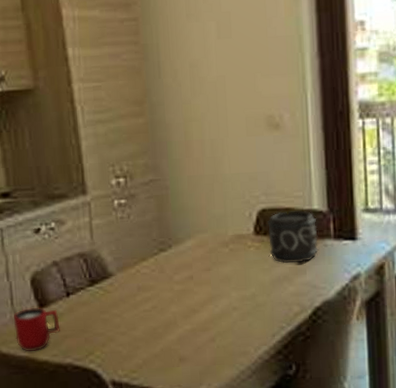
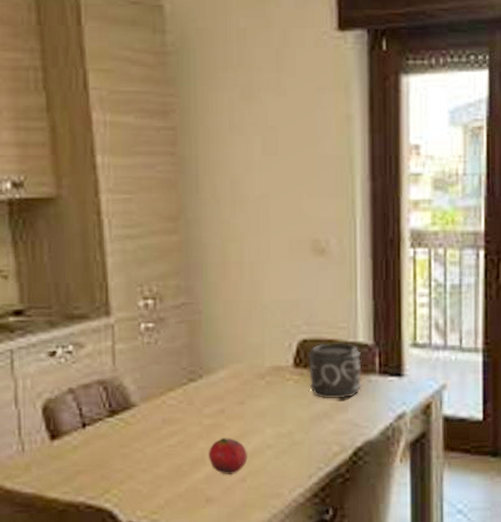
mug: present [13,307,60,352] -> none [20,438,73,488]
fruit: none [179,302,215,335] -> present [208,438,247,474]

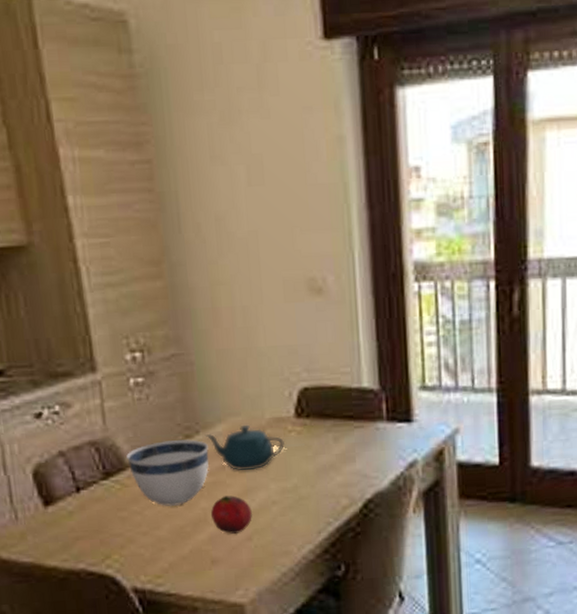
bowl: none [132,383,210,445] -> present [127,439,209,506]
teapot: none [207,371,282,415] -> present [204,424,284,471]
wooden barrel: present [309,343,362,399] -> none [310,388,369,451]

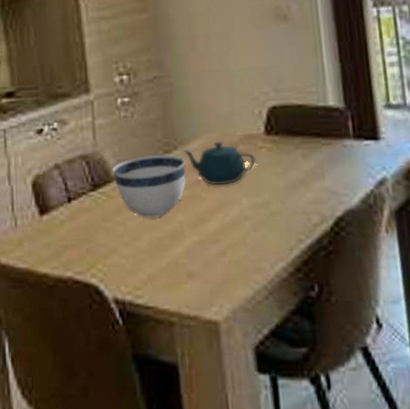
fruit: present [210,495,252,534] -> none [187,209,226,248]

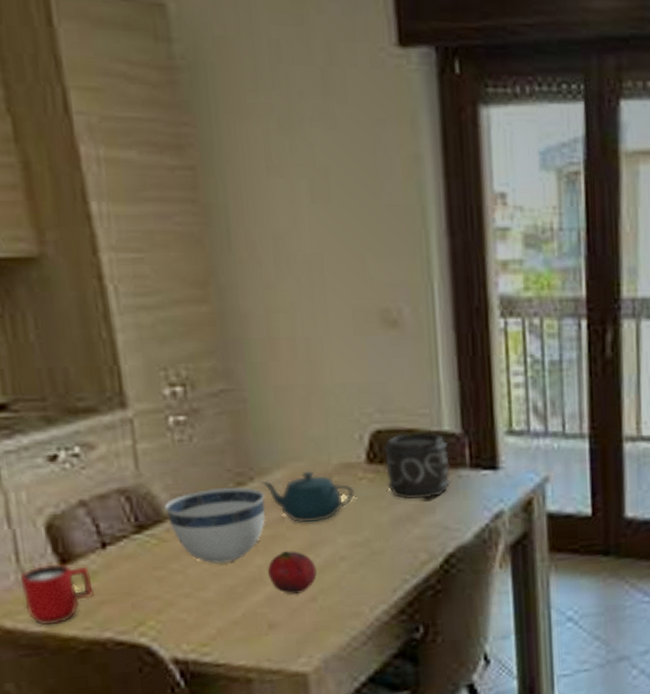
mug: none [13,213,61,263] -> present [19,563,94,625]
fruit: none [187,209,226,248] -> present [267,551,317,594]
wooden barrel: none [279,107,337,167] -> present [384,432,451,500]

